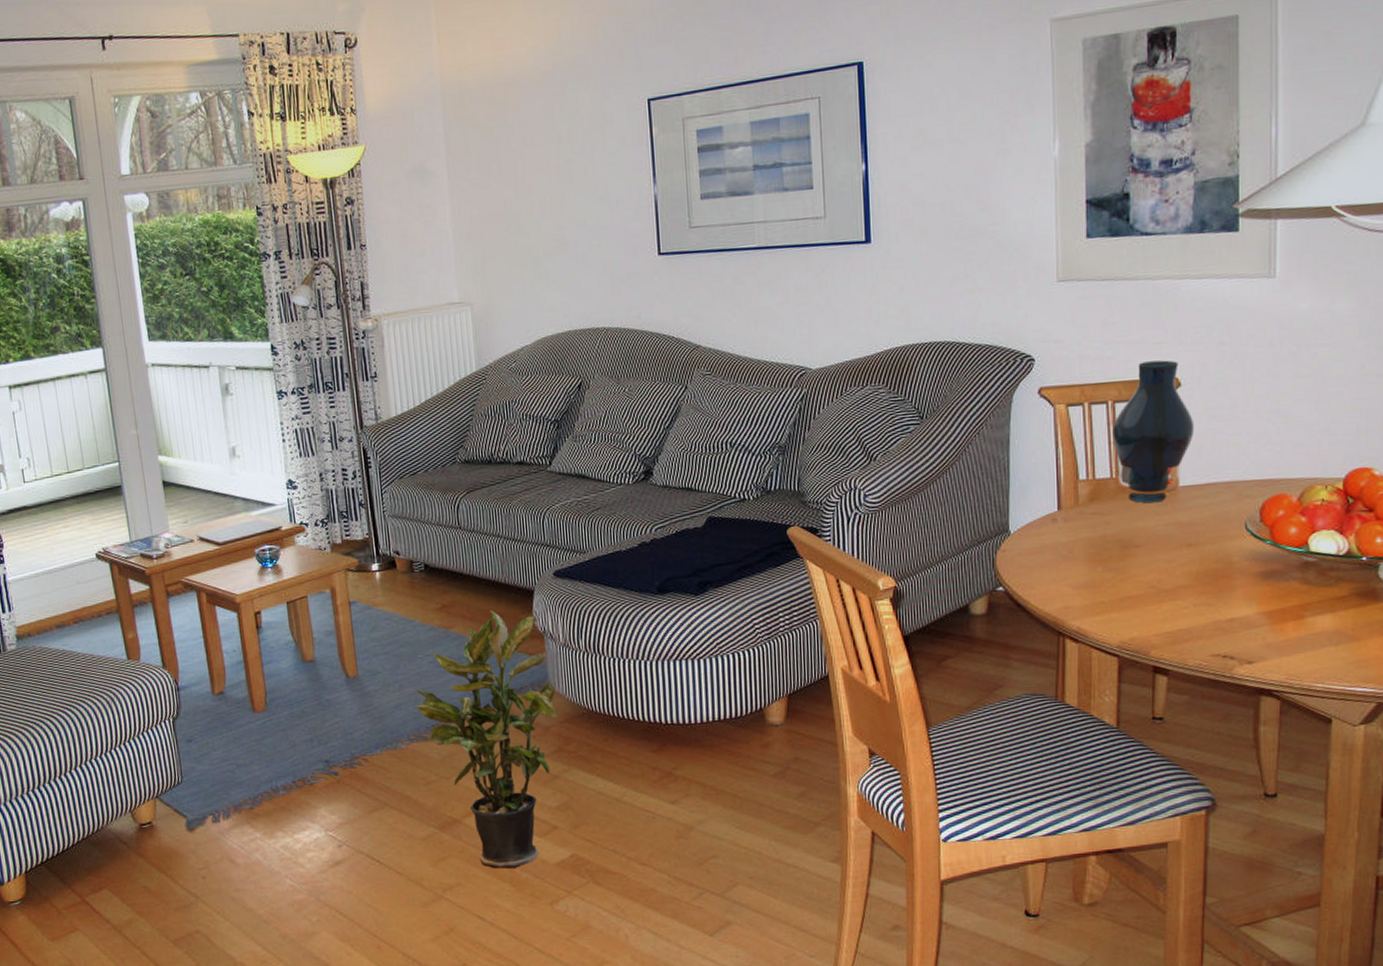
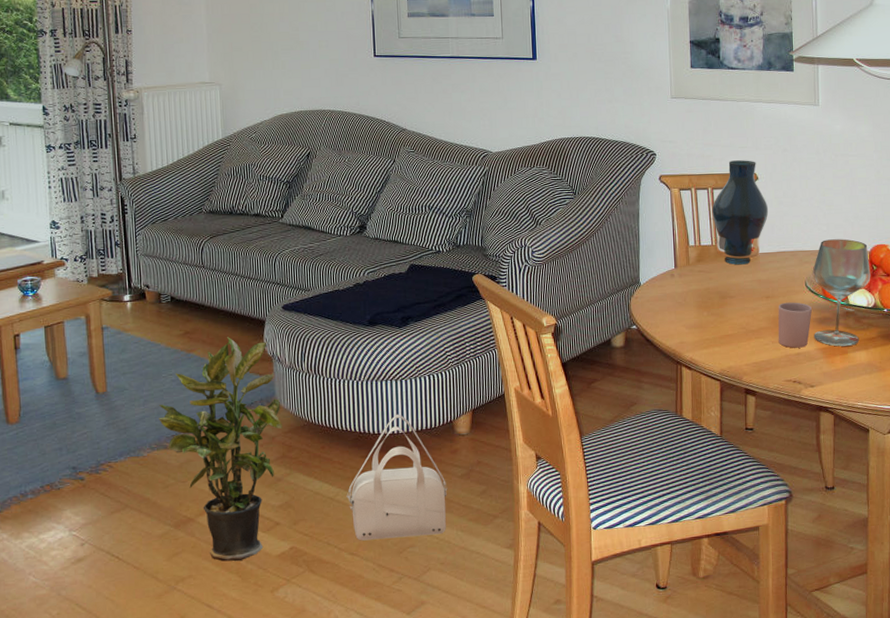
handbag: none [635,700,758,849] -> present [346,414,448,541]
mug: none [1202,550,1255,613] -> present [778,302,813,348]
wine glass: none [1255,462,1344,609] -> present [812,239,871,347]

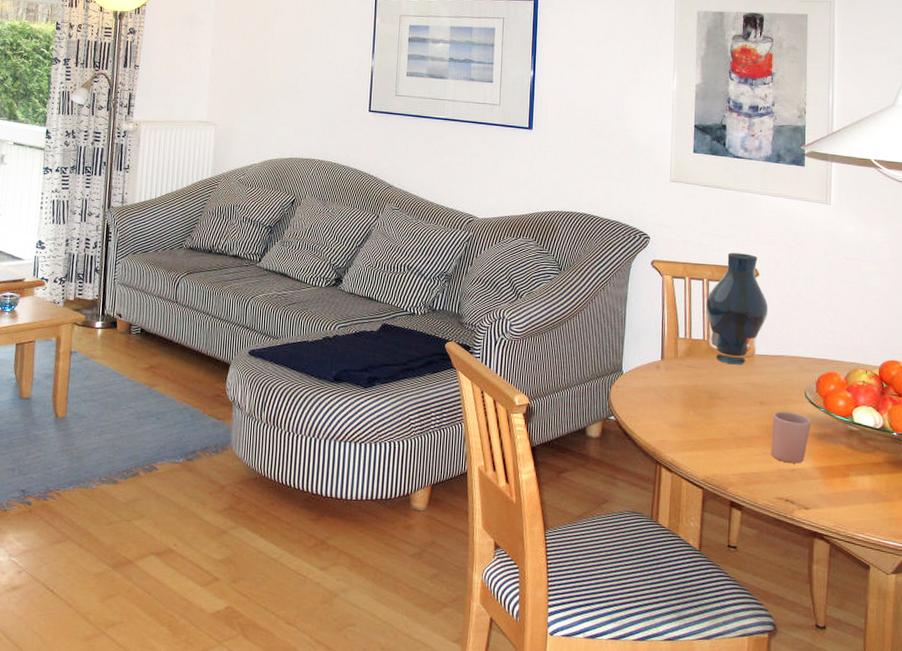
potted plant: present [159,337,282,562] -> none [112,376,235,614]
handbag: present [346,414,448,541] -> none [290,478,397,616]
wine glass: present [812,239,871,347] -> none [811,348,880,469]

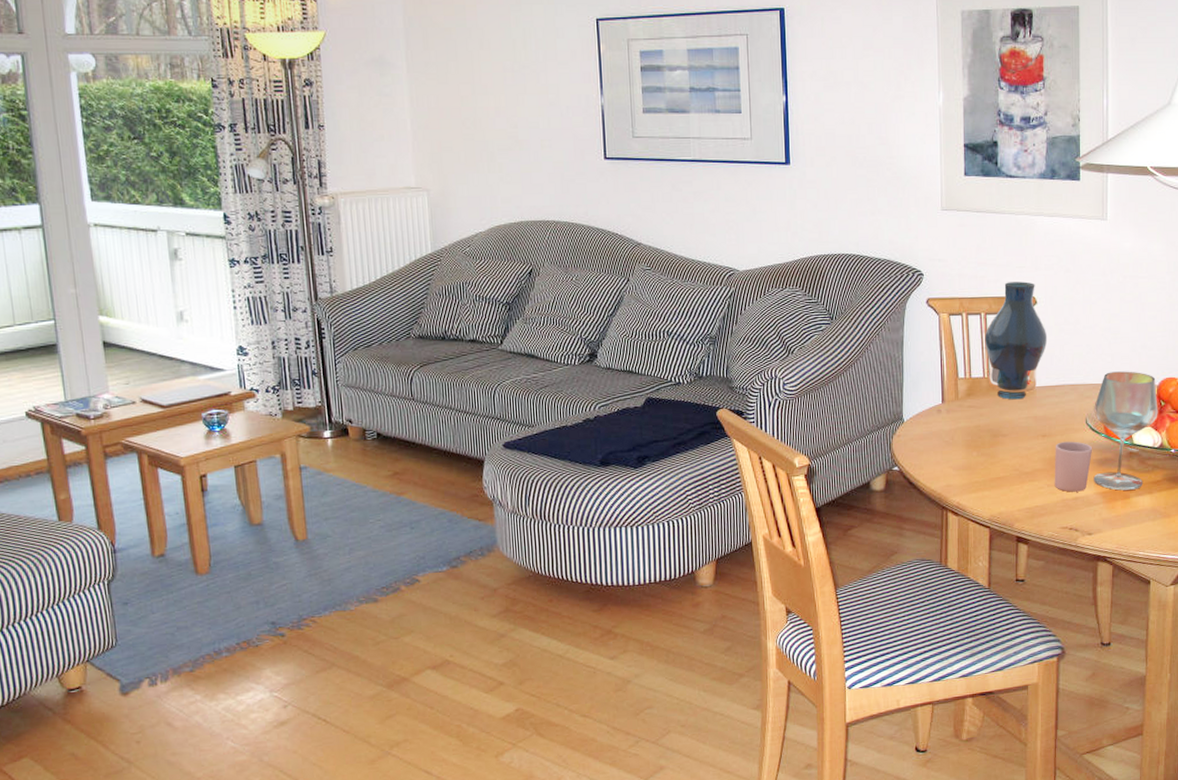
wine glass: none [811,348,880,469] -> present [1093,371,1158,491]

